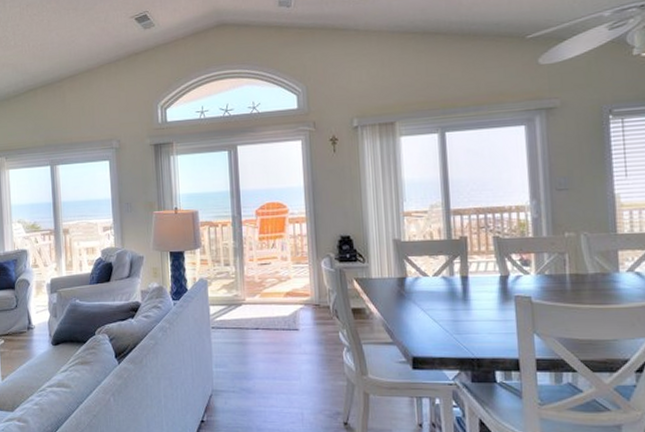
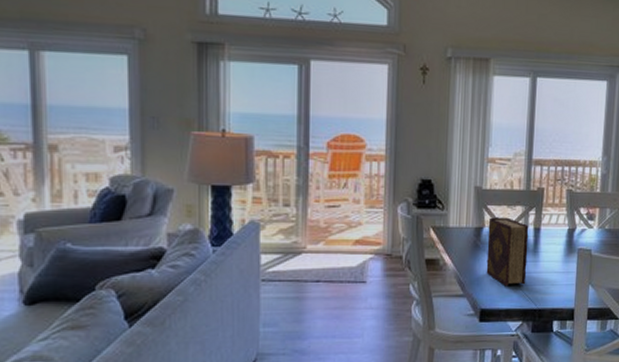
diary: none [411,267,459,335] -> present [486,217,529,287]

